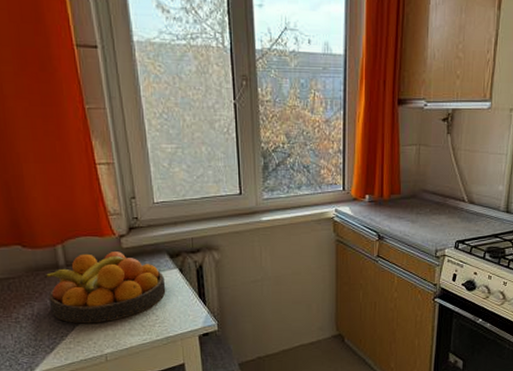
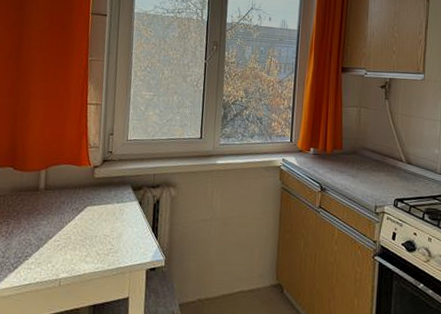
fruit bowl: present [43,252,166,324] -> none [23,179,125,247]

